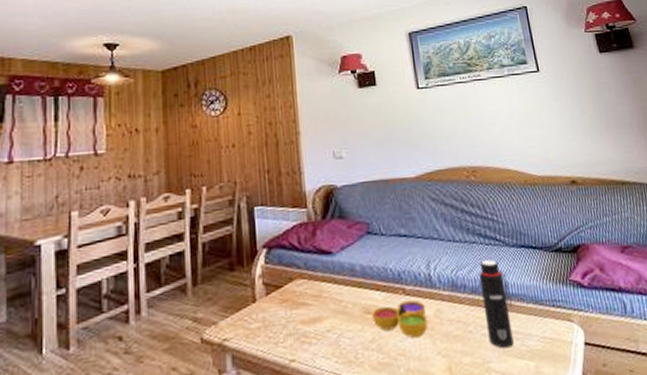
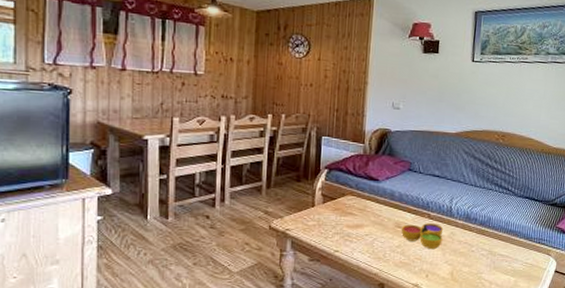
water bottle: present [479,259,514,349] -> none [485,202,509,266]

